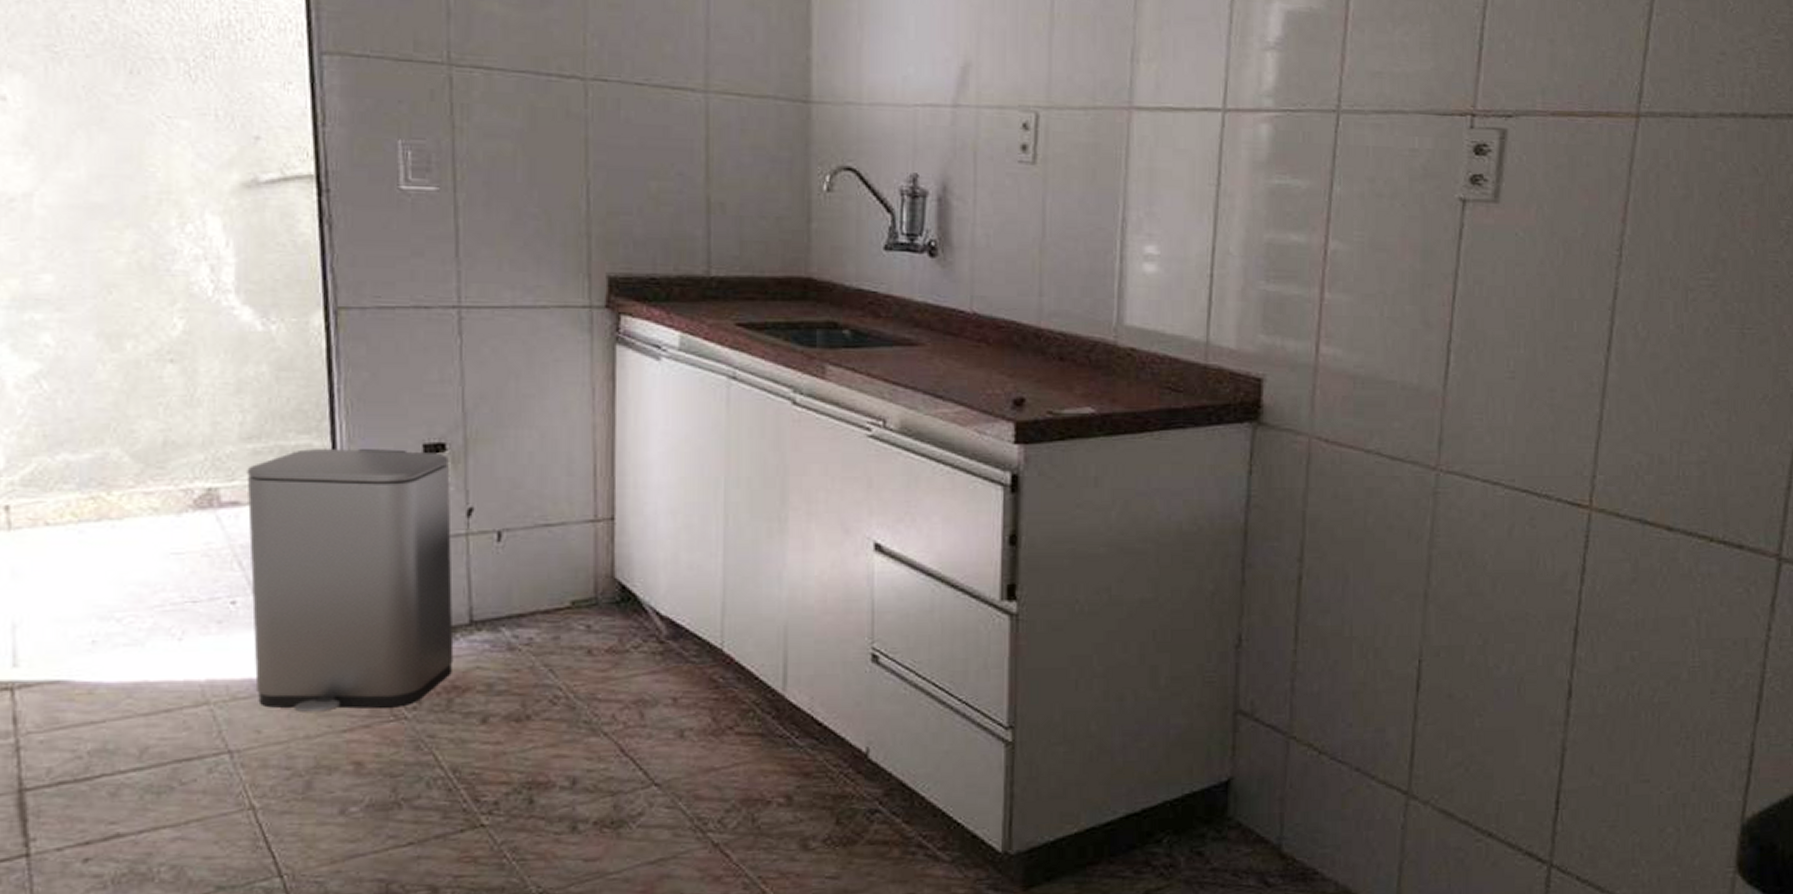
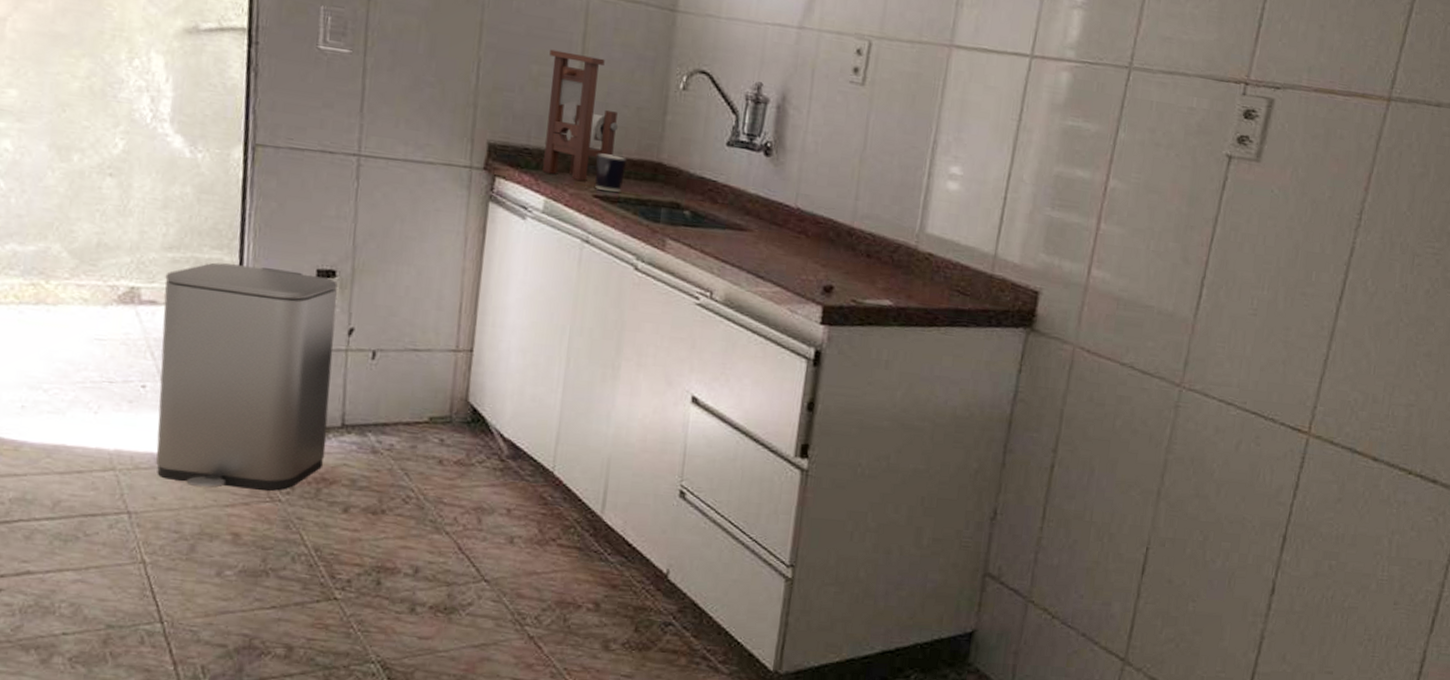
paper towel holder: none [669,161,756,310] -> present [542,49,618,181]
mug: none [734,274,772,318] -> present [595,153,627,193]

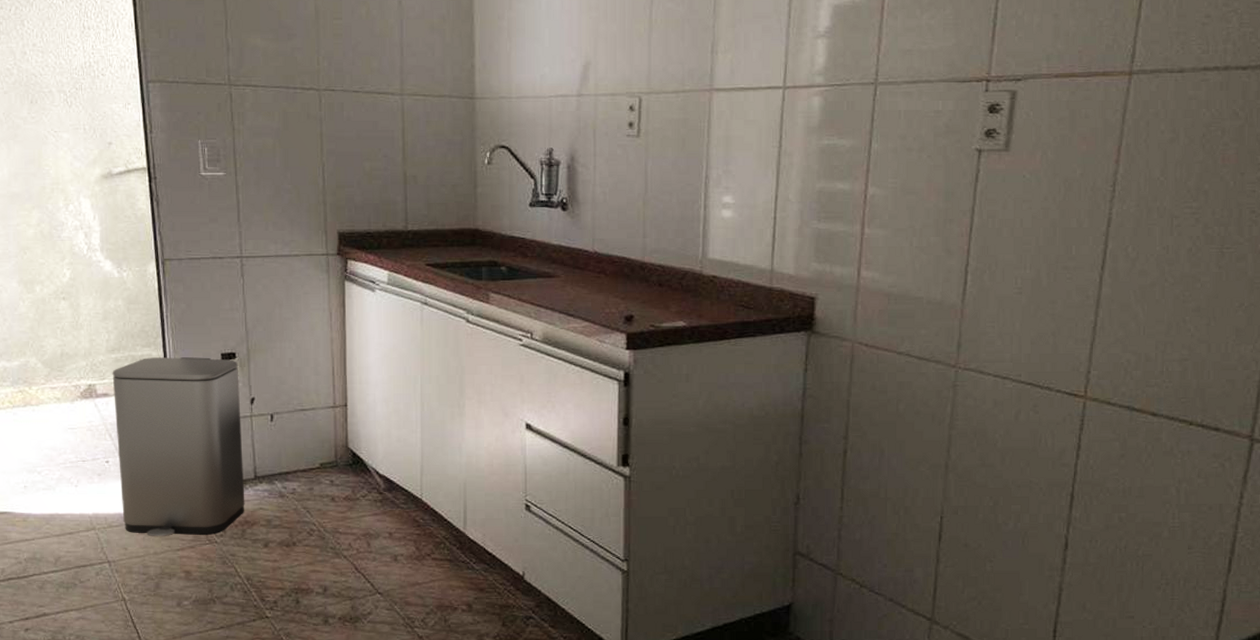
paper towel holder: present [542,49,618,181] -> none [377,147,439,254]
mug: present [595,153,627,193] -> none [424,228,450,260]

